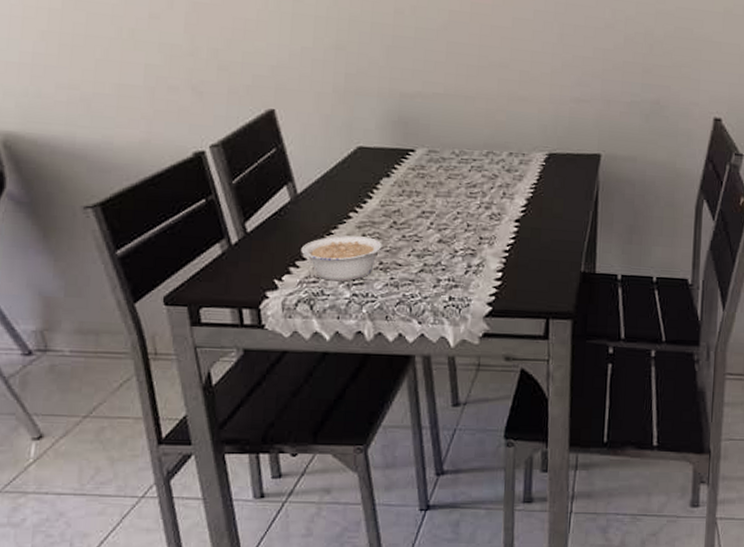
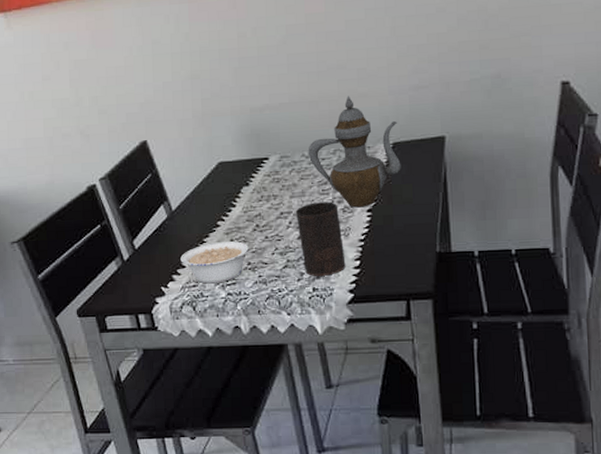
cup: none [438,205,487,285] -> present [295,202,346,276]
teapot: none [459,97,555,217] -> present [308,96,401,208]

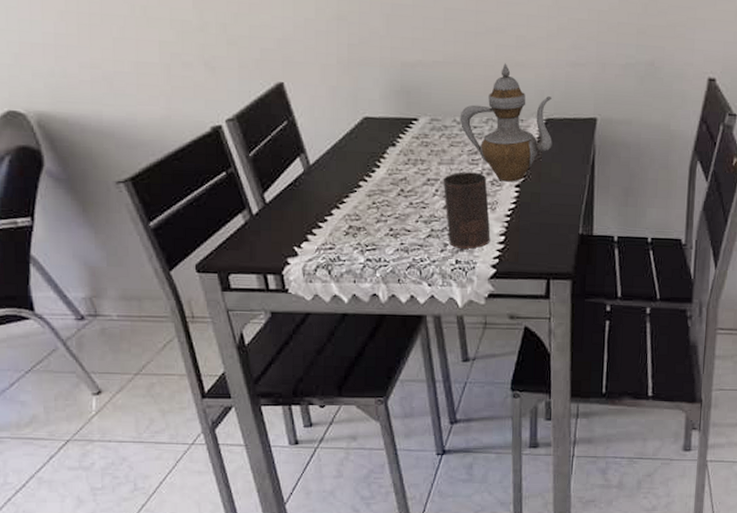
legume: present [180,241,249,284] -> none [317,203,392,248]

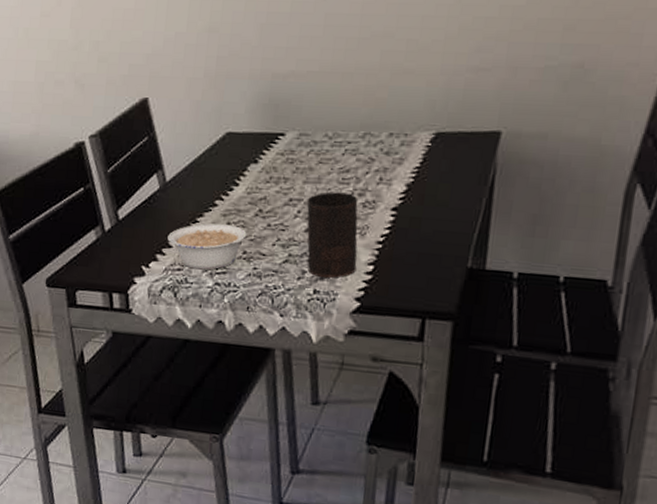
legume: none [317,203,392,248] -> present [167,223,247,270]
teapot: present [460,63,553,182] -> none [332,71,445,205]

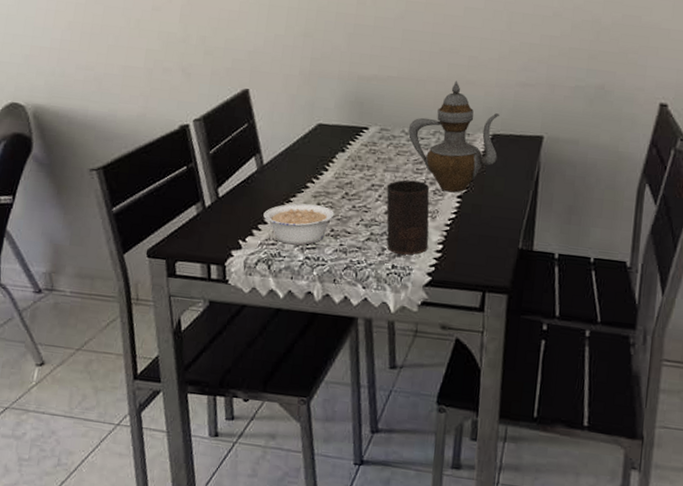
teapot: none [332,71,445,205] -> present [408,81,499,193]

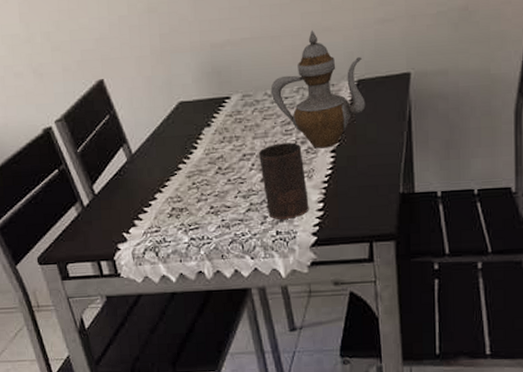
legume: present [263,203,335,245] -> none [142,185,211,229]

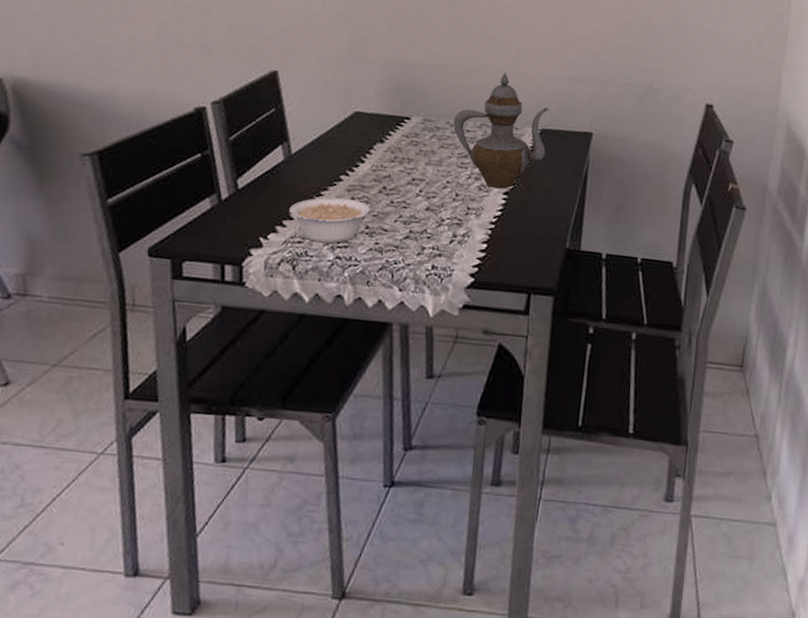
legume: none [142,185,211,229] -> present [289,197,370,244]
cup: present [258,142,309,219] -> none [427,174,475,255]

